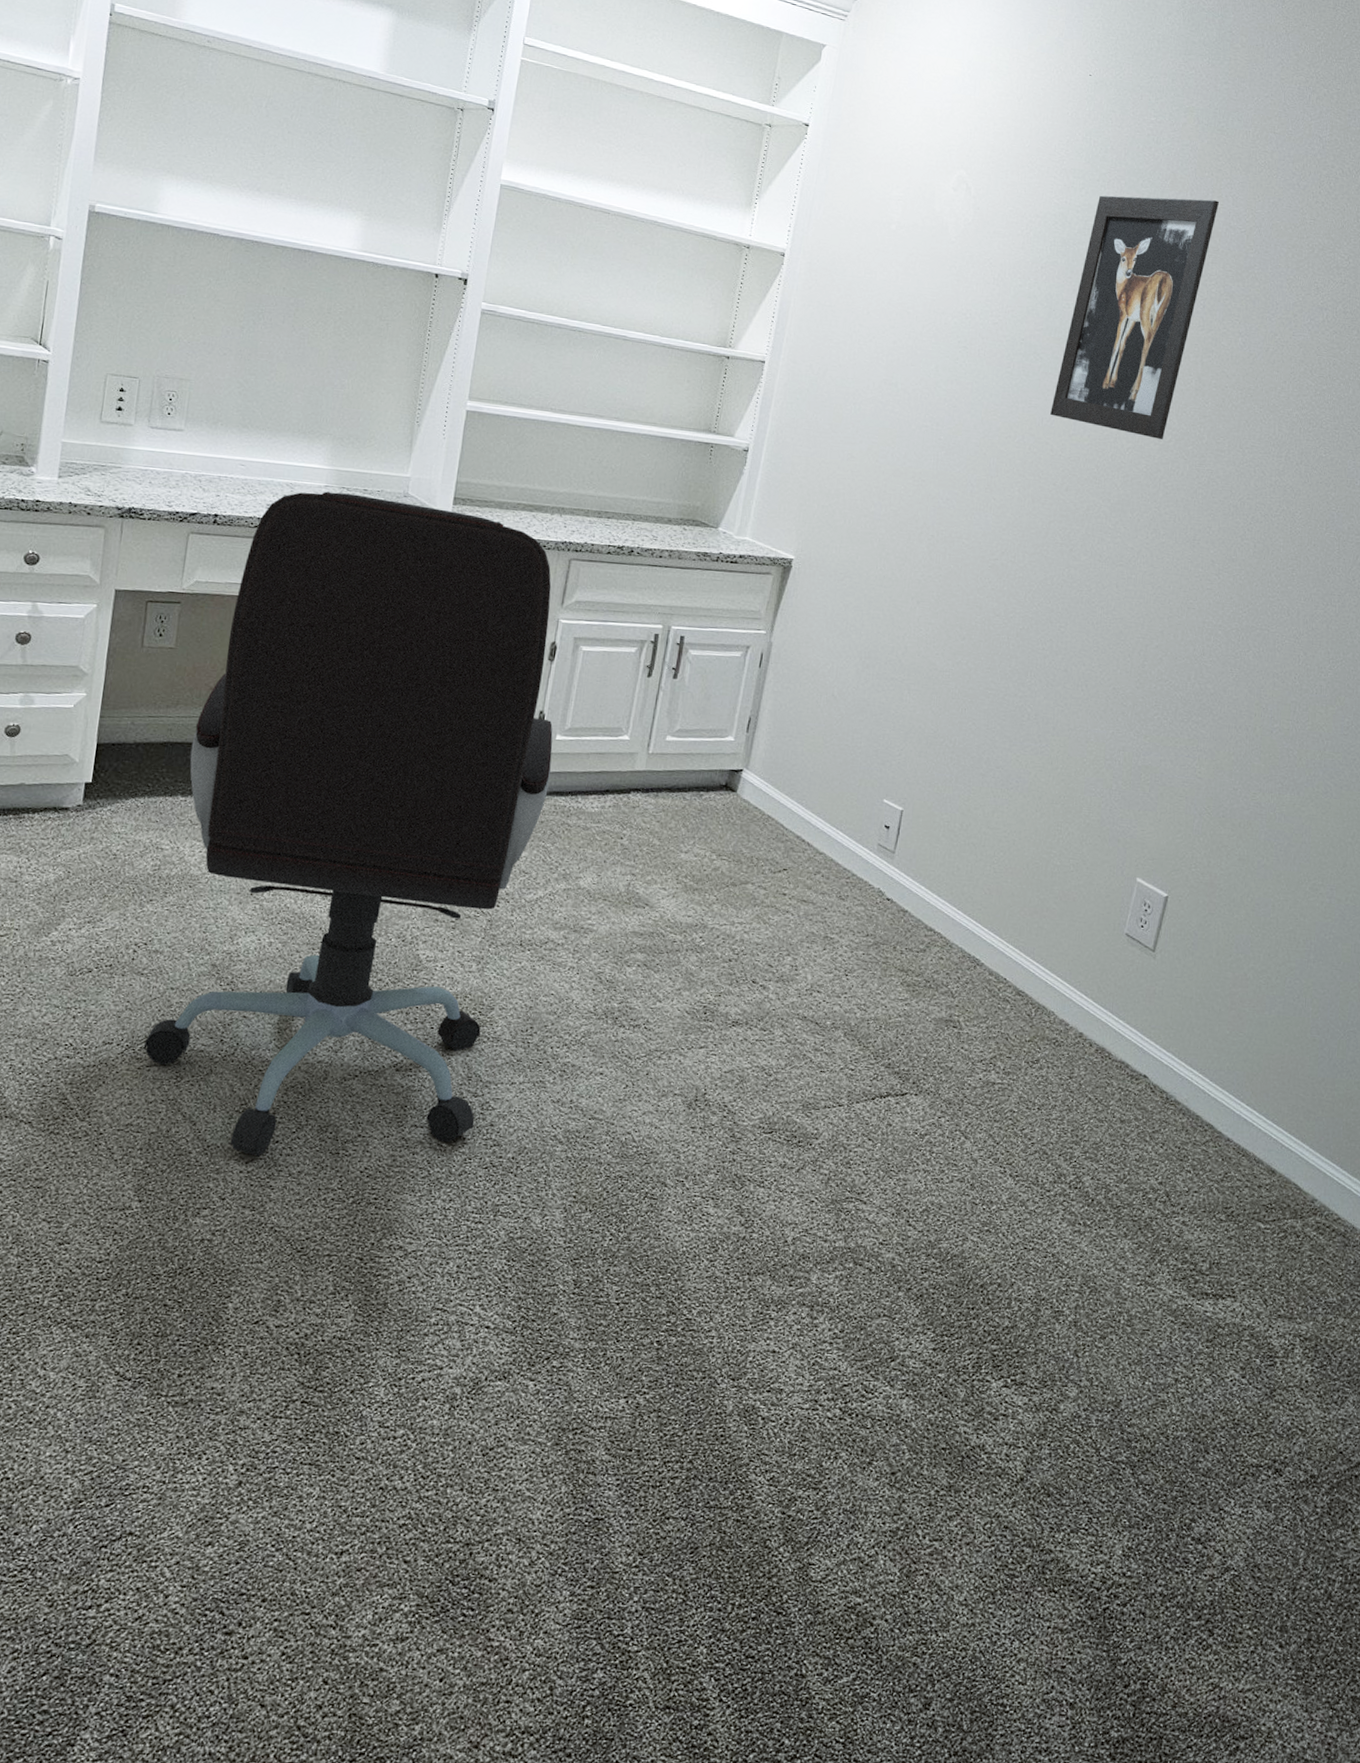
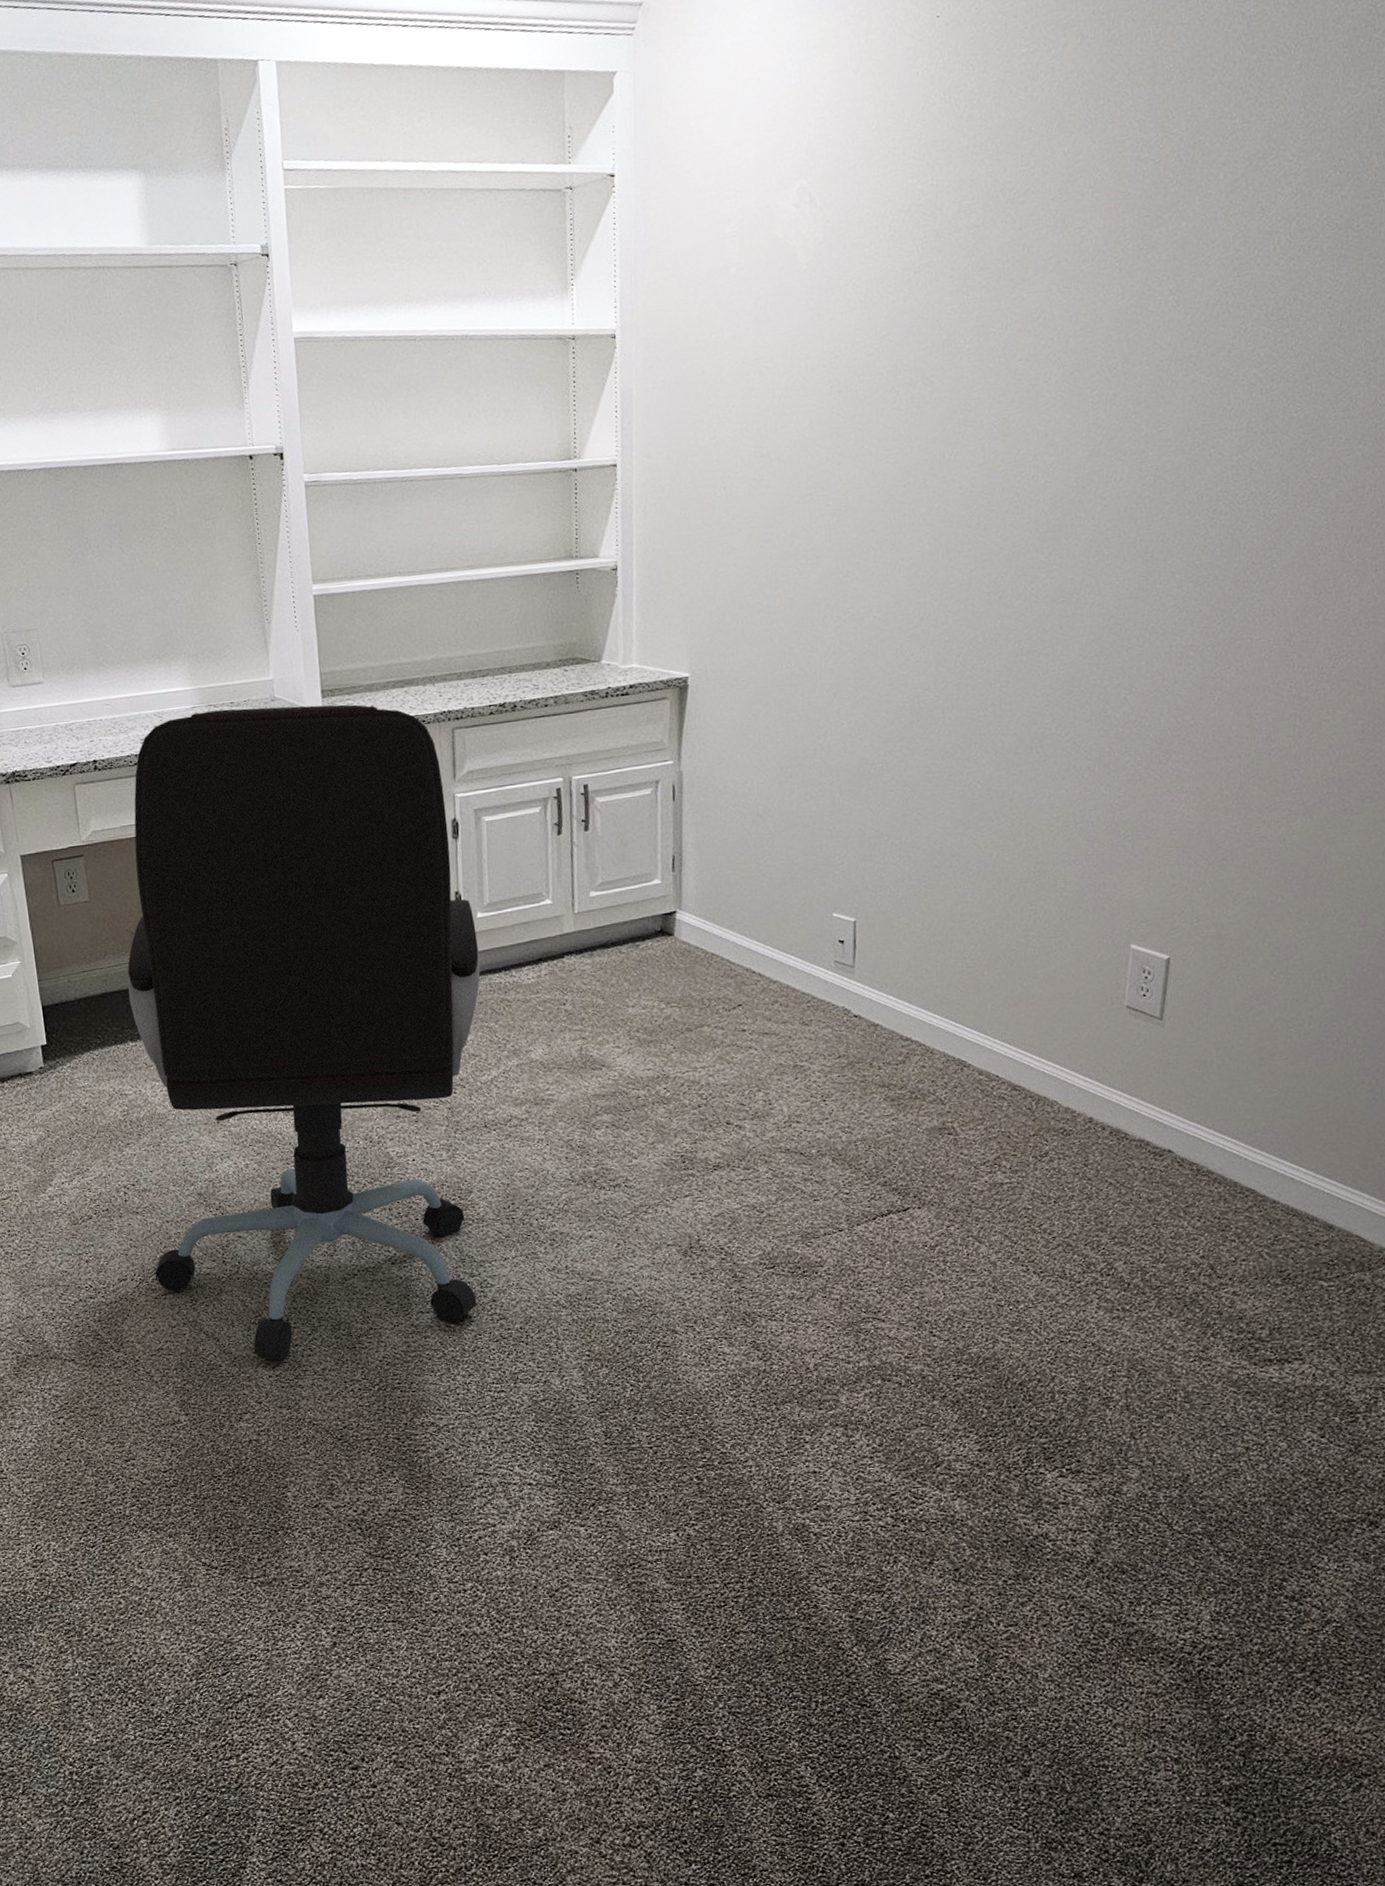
wall art: present [1050,195,1219,439] -> none [952,132,1122,447]

